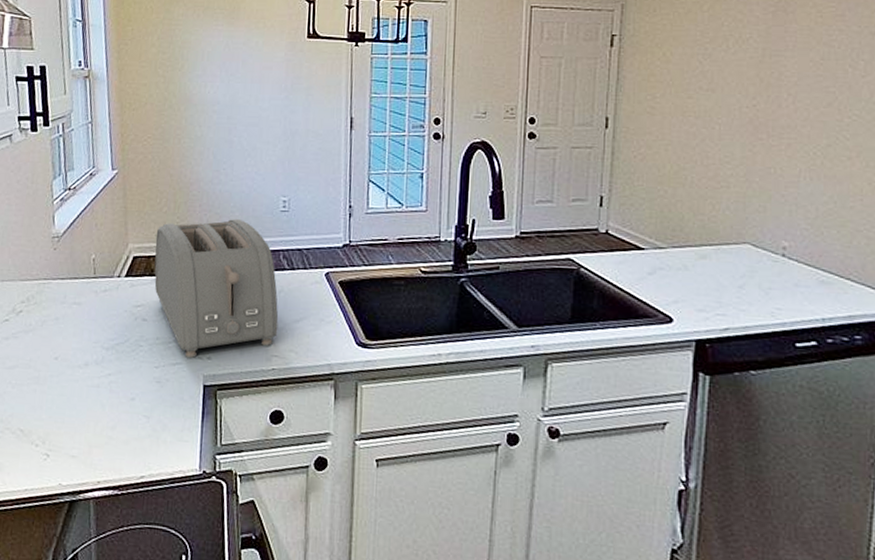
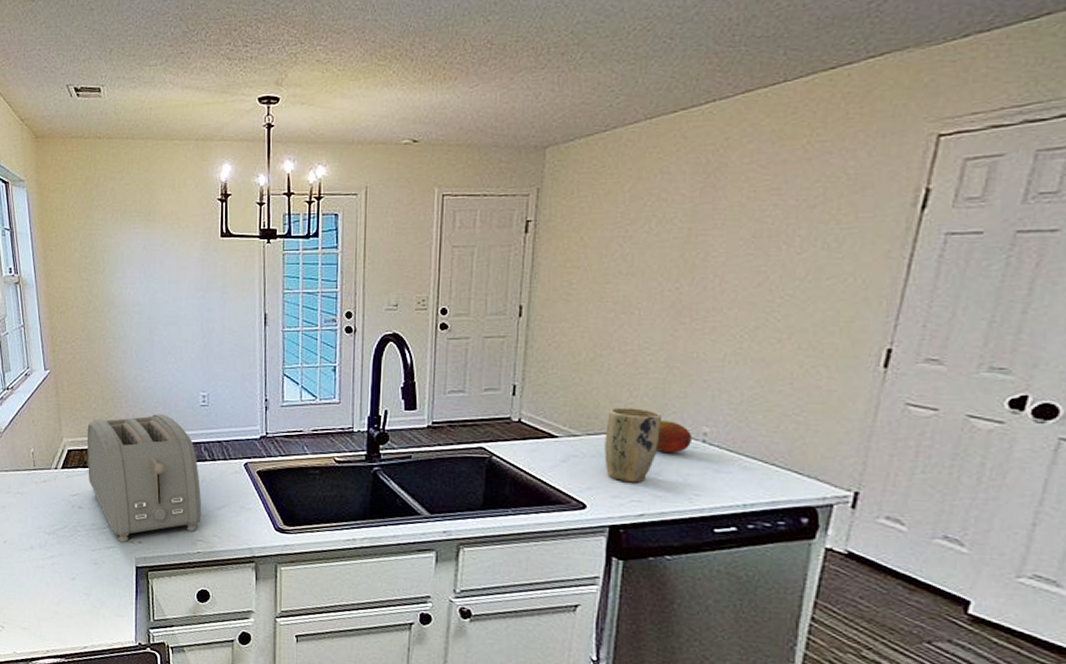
plant pot: none [689,220,744,297] -> present [604,407,663,483]
fruit: none [739,234,773,267] -> present [656,421,693,454]

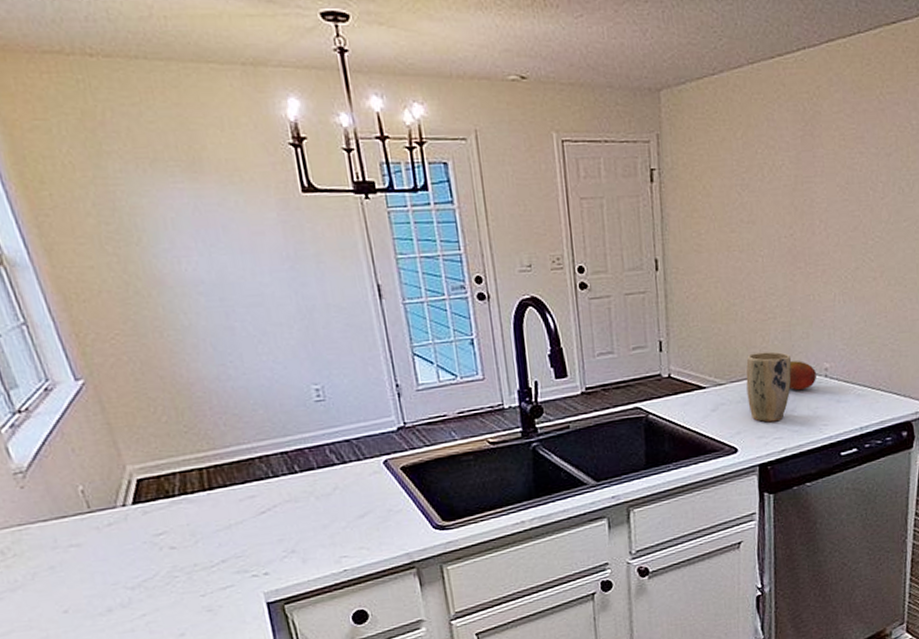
toaster: present [86,414,202,542] -> none [159,417,342,578]

